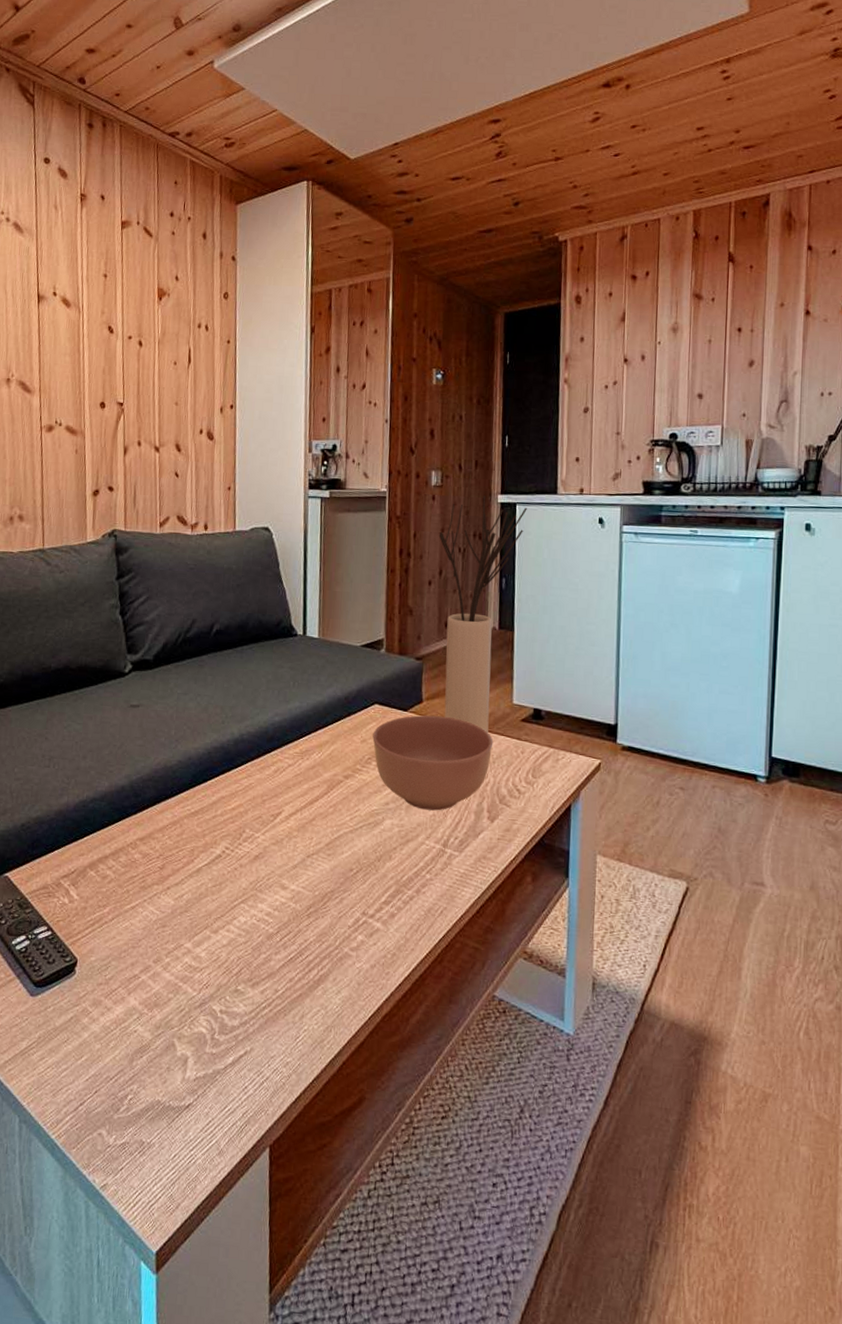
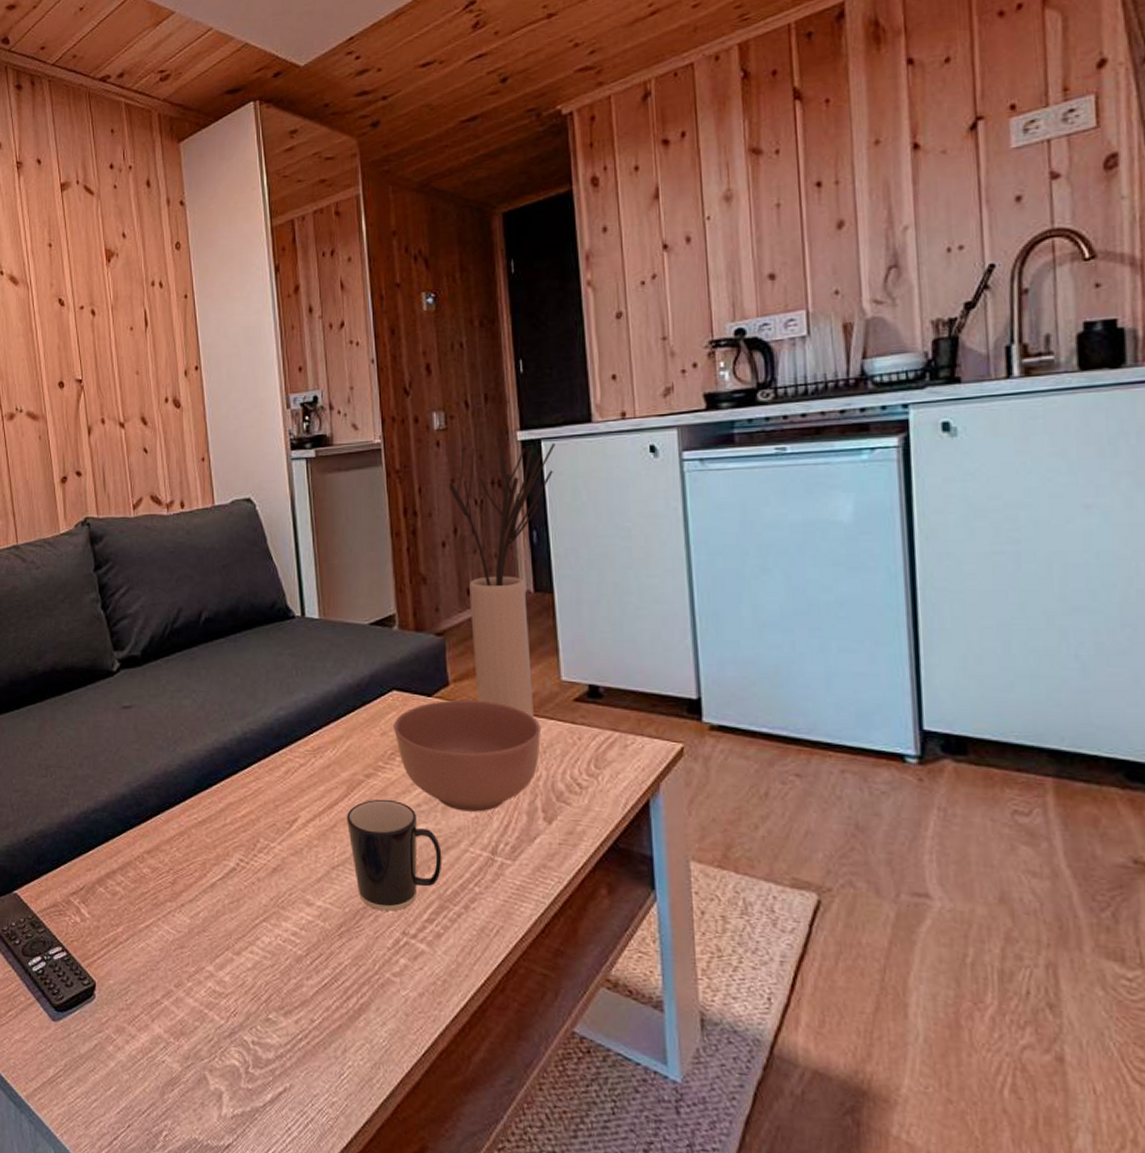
mug: none [324,797,403,895] -> present [347,799,443,911]

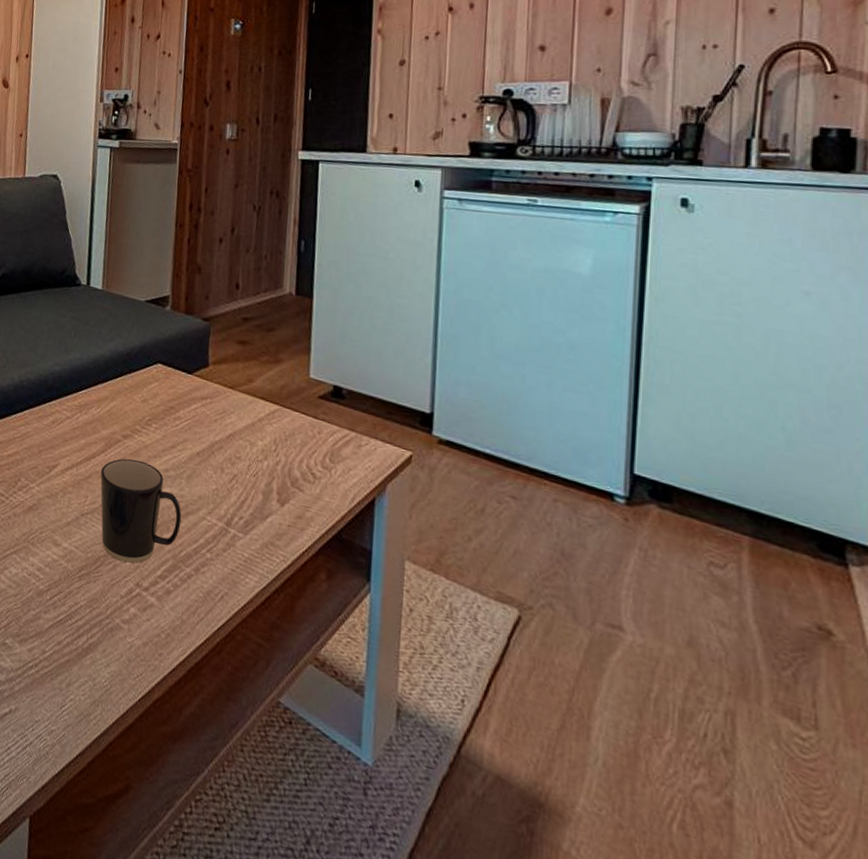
bowl: present [393,699,542,812] -> none [154,379,286,485]
vase: present [450,434,555,718] -> none [231,151,331,408]

